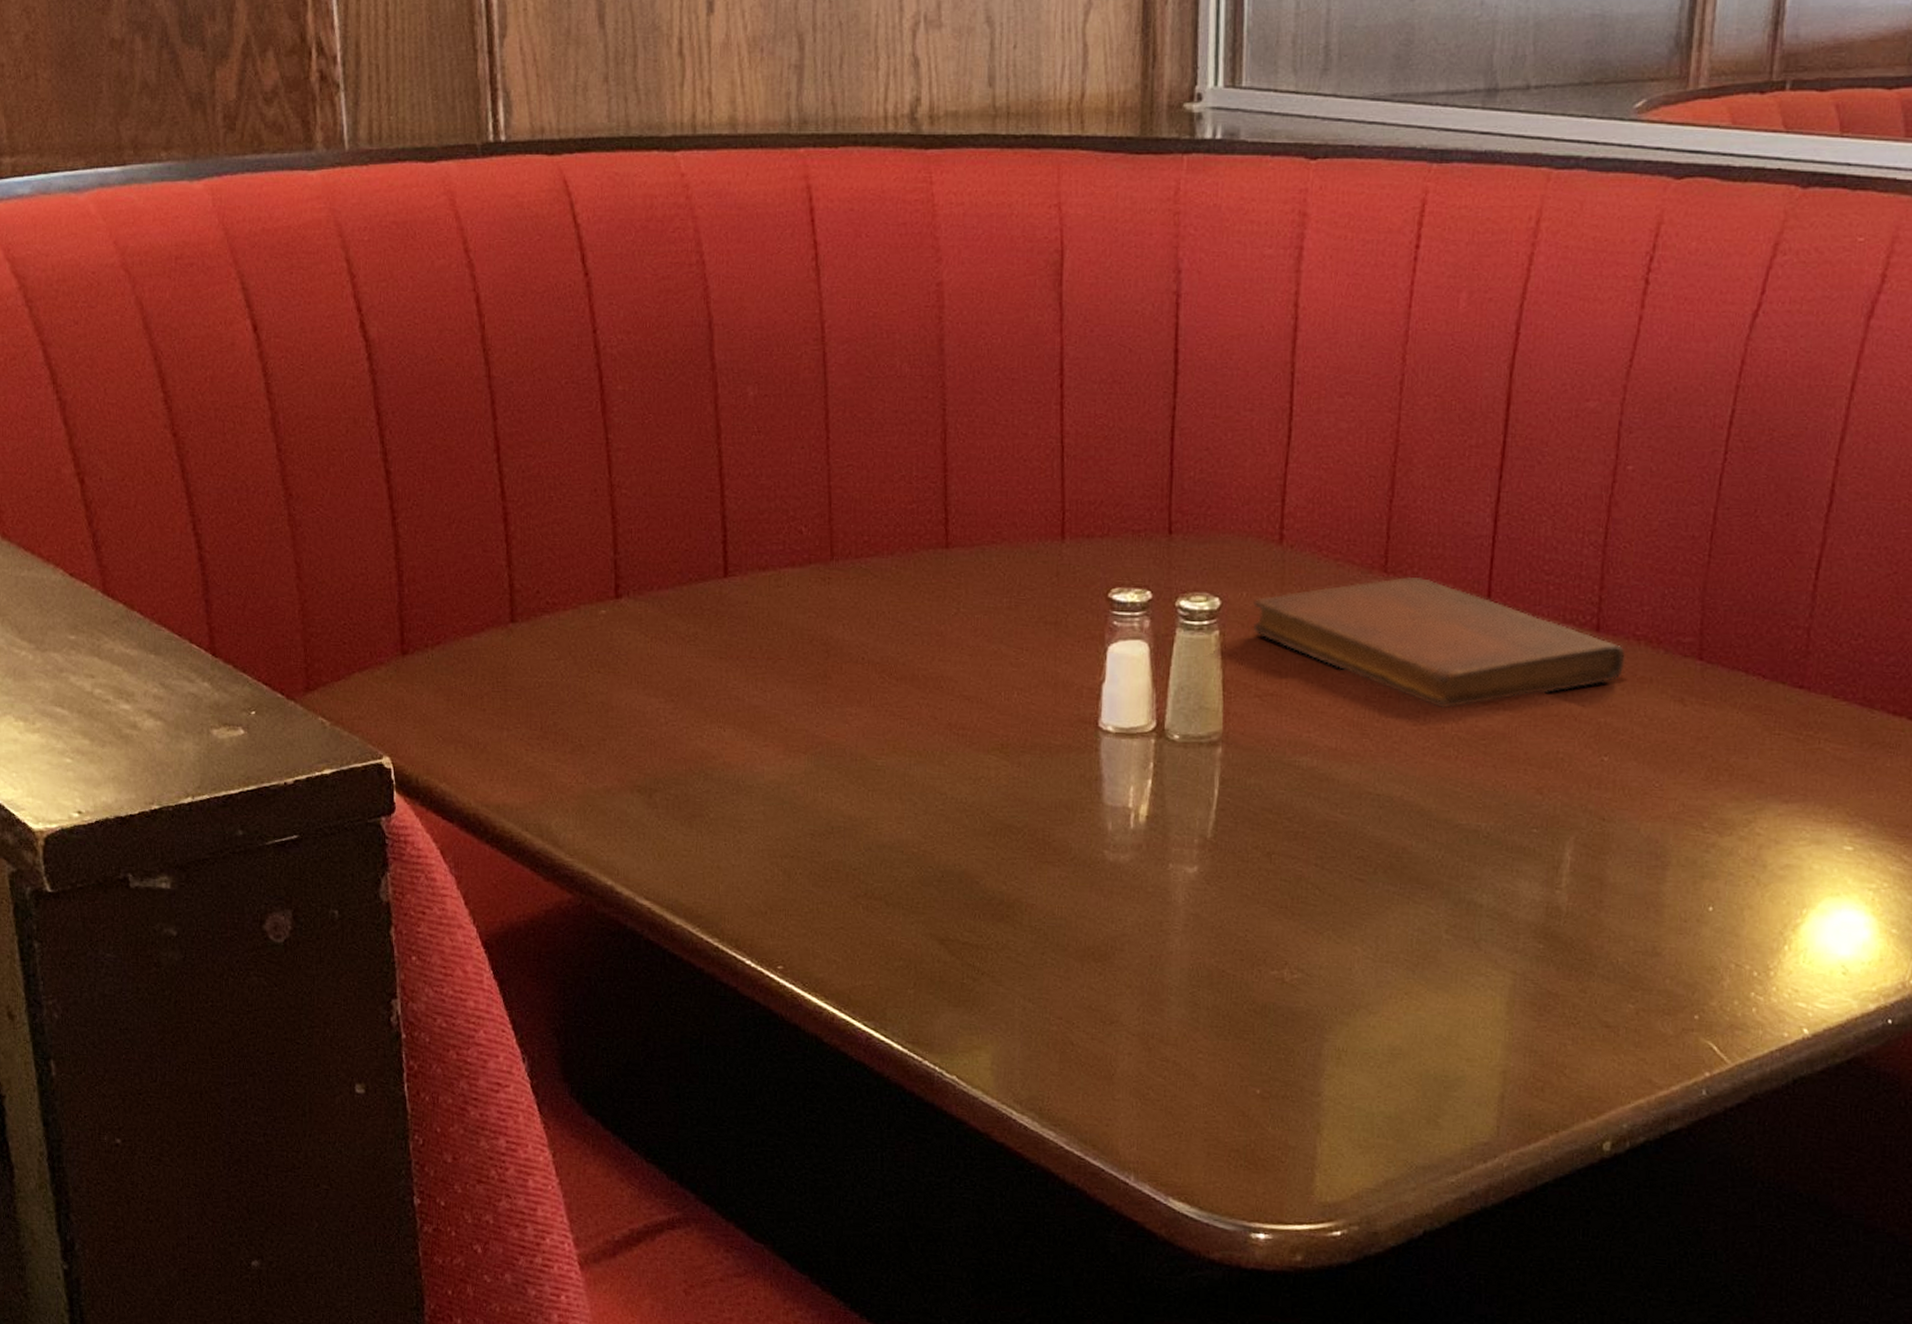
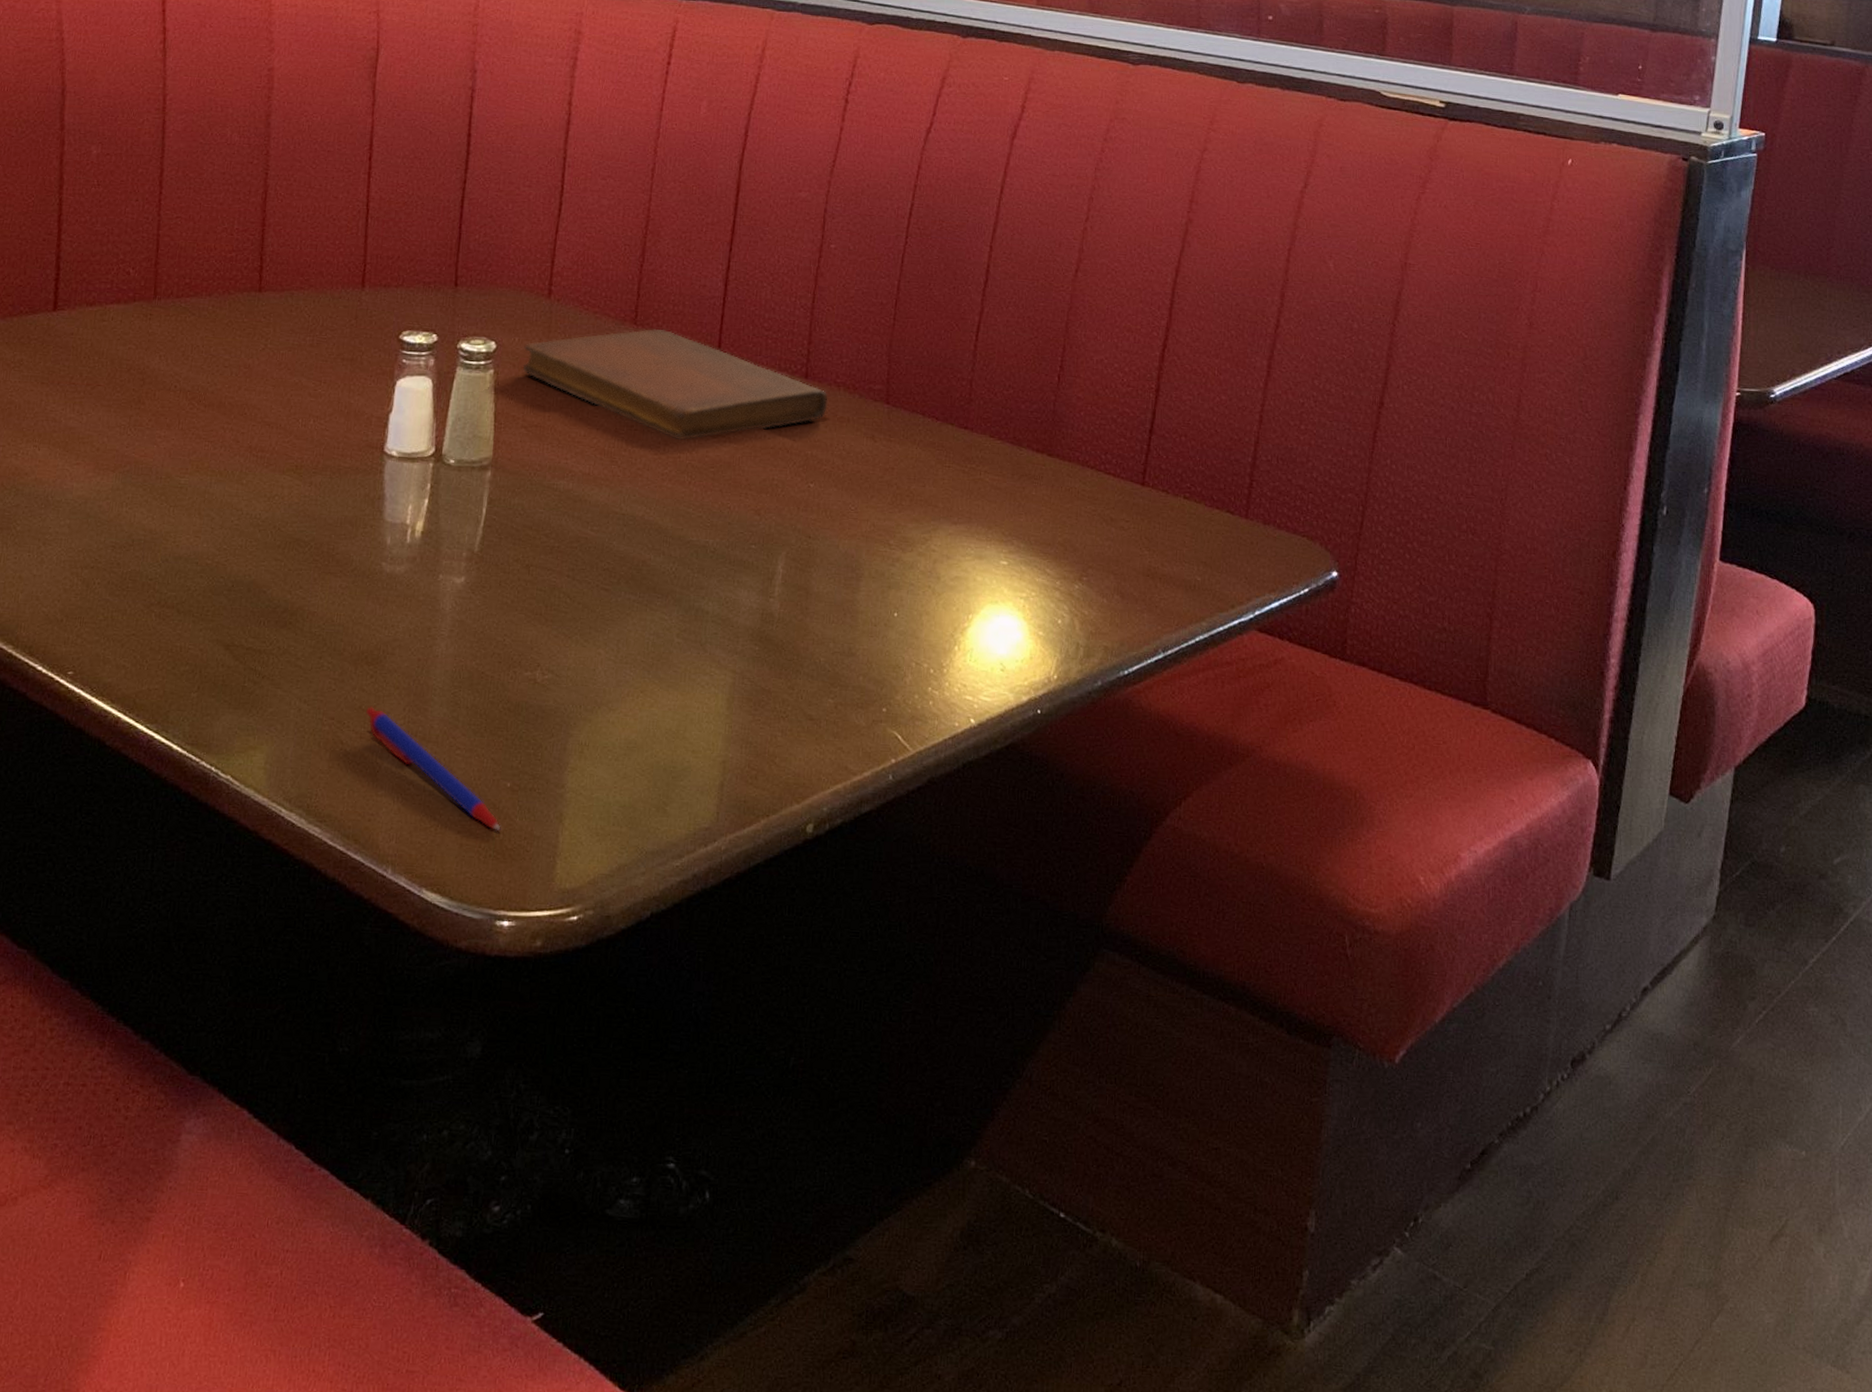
pen: none [1096,1006,1252,1140] -> present [366,706,501,831]

